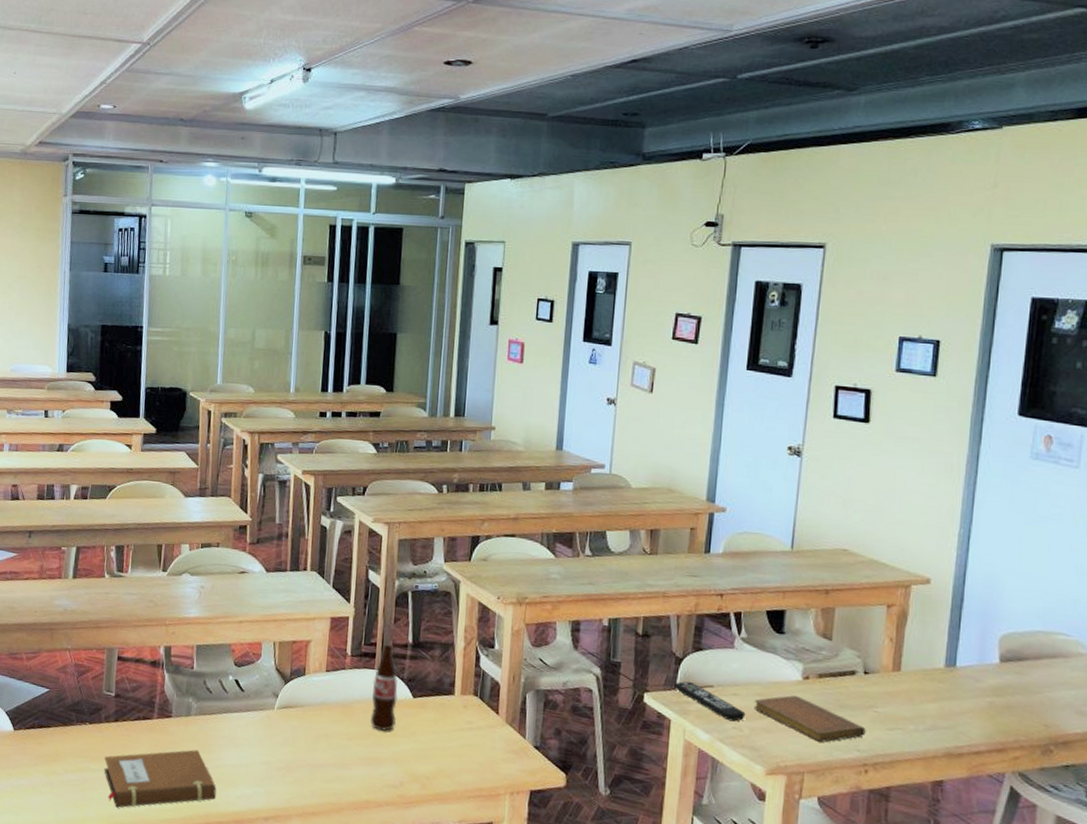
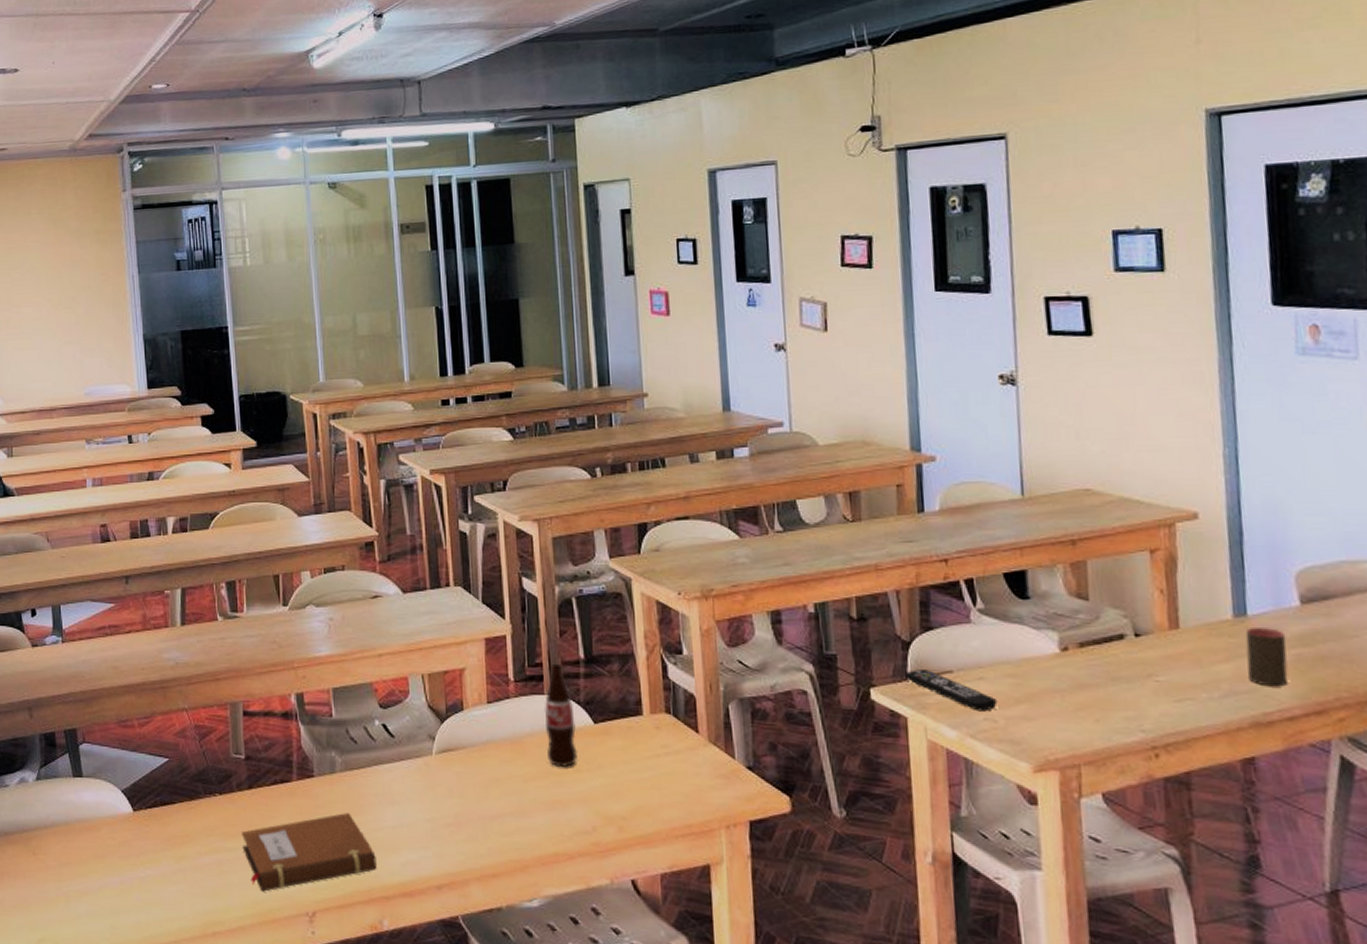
notebook: present [753,695,866,743] -> none [1005,672,1149,725]
cup: none [949,677,984,727] -> present [1245,628,1289,687]

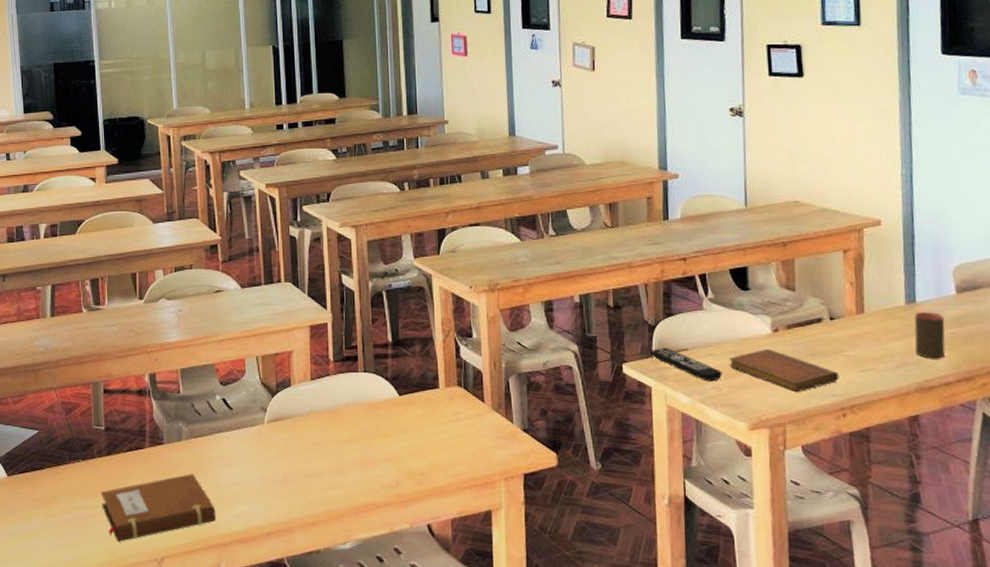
bottle: present [544,663,577,768] -> none [358,346,385,433]
notebook: none [1005,672,1149,725] -> present [729,349,839,392]

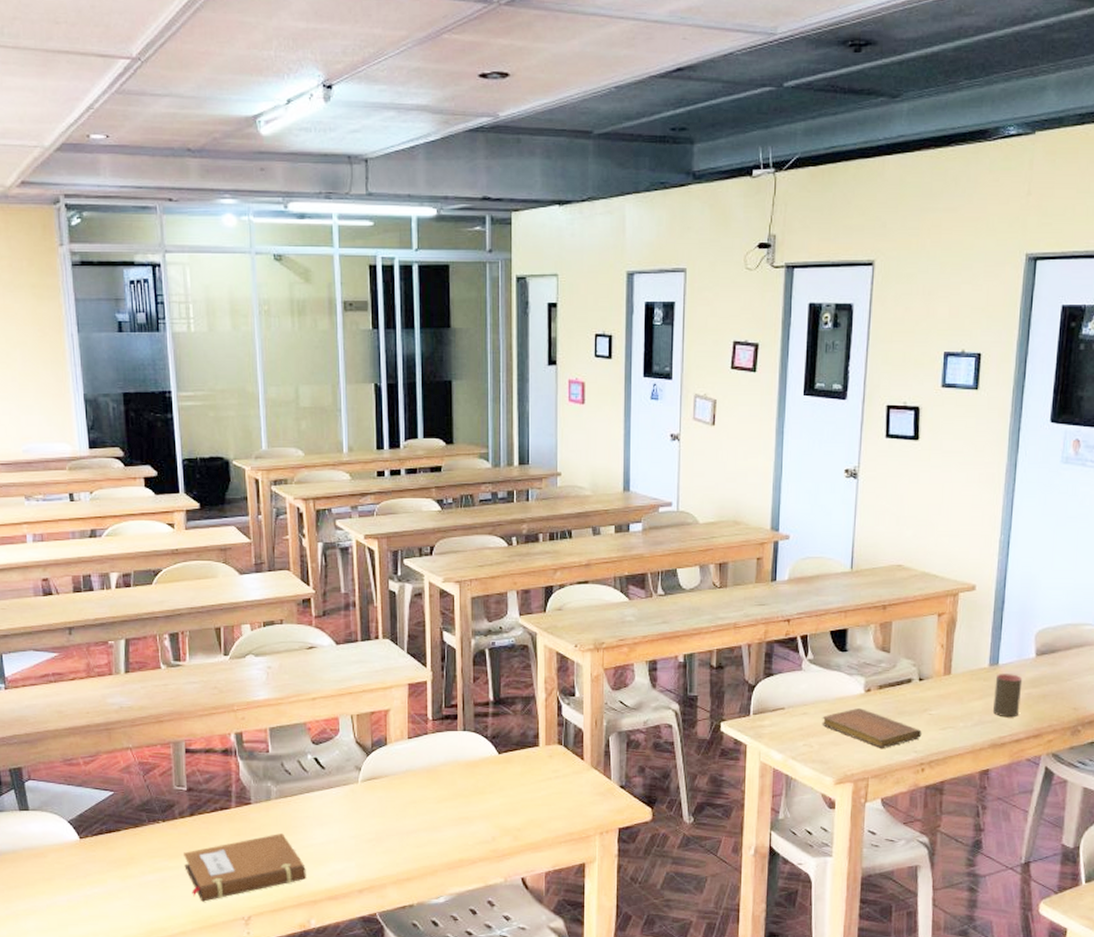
remote control: present [649,348,723,382] -> none [747,707,815,739]

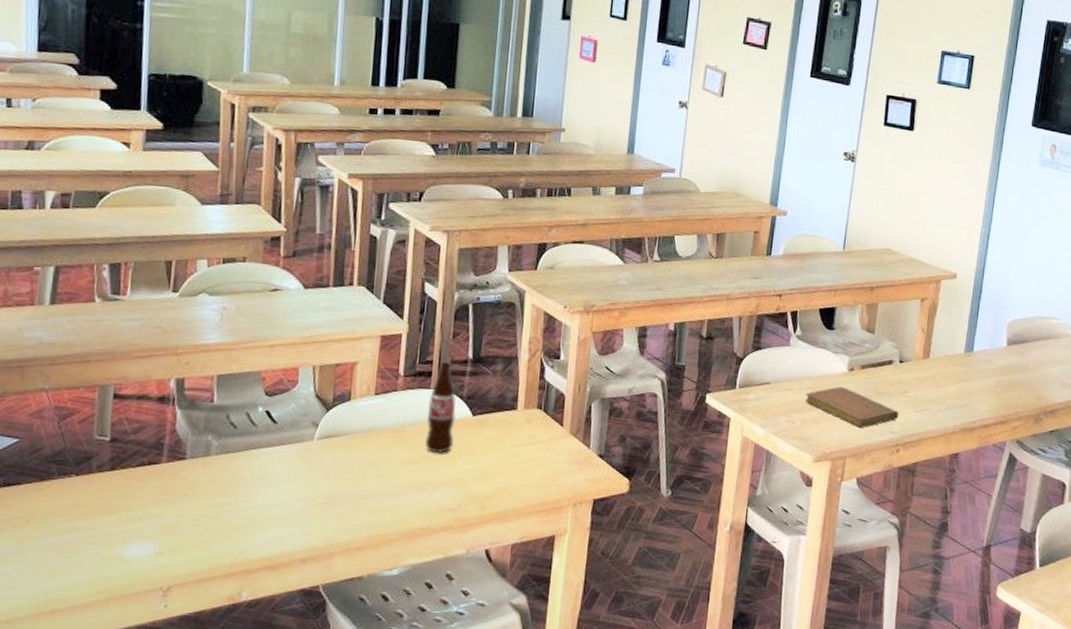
notebook: present [184,834,306,902] -> none [96,493,243,569]
bottle: none [456,704,483,791] -> present [425,361,456,454]
cup: present [993,674,1023,718] -> none [966,360,994,404]

